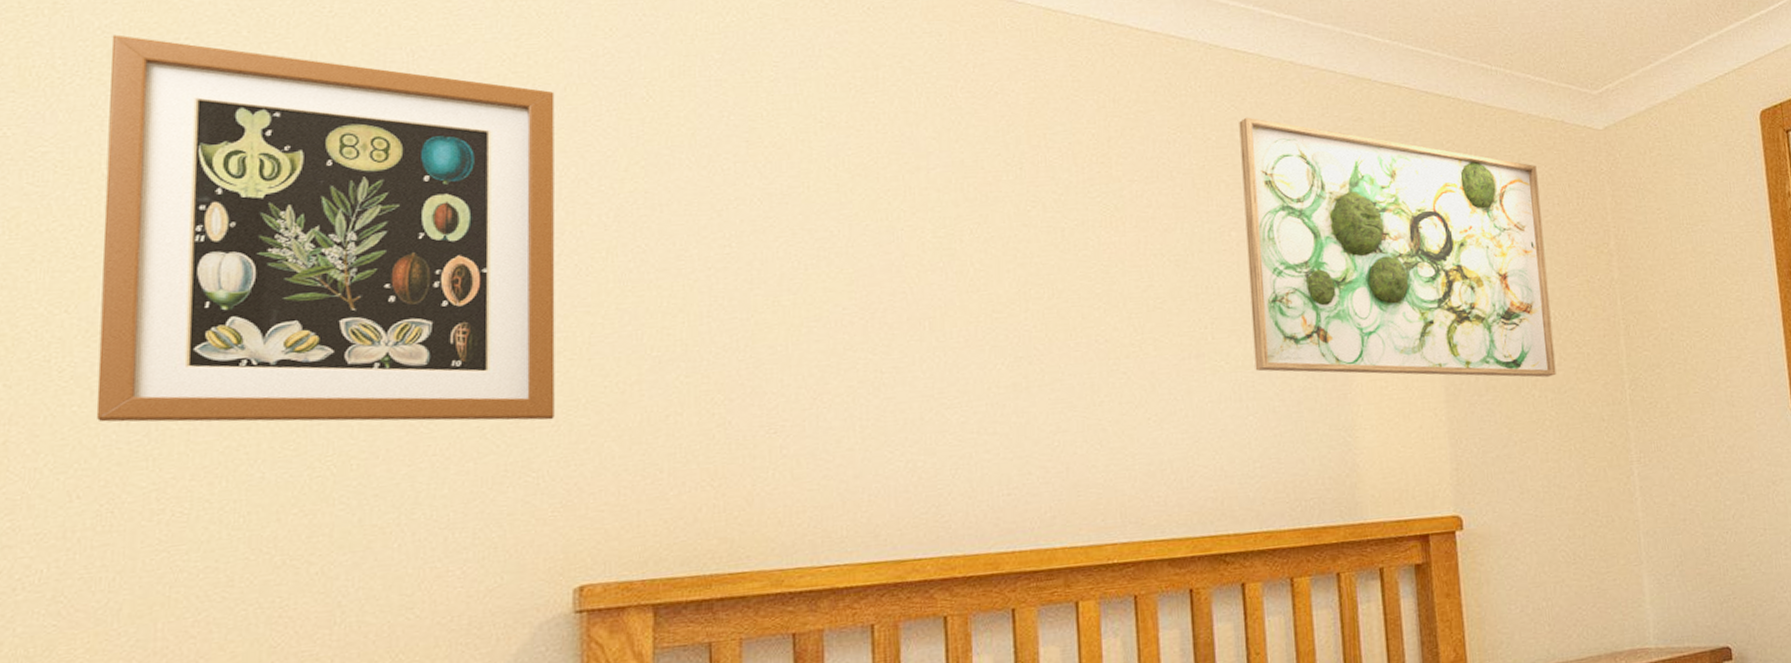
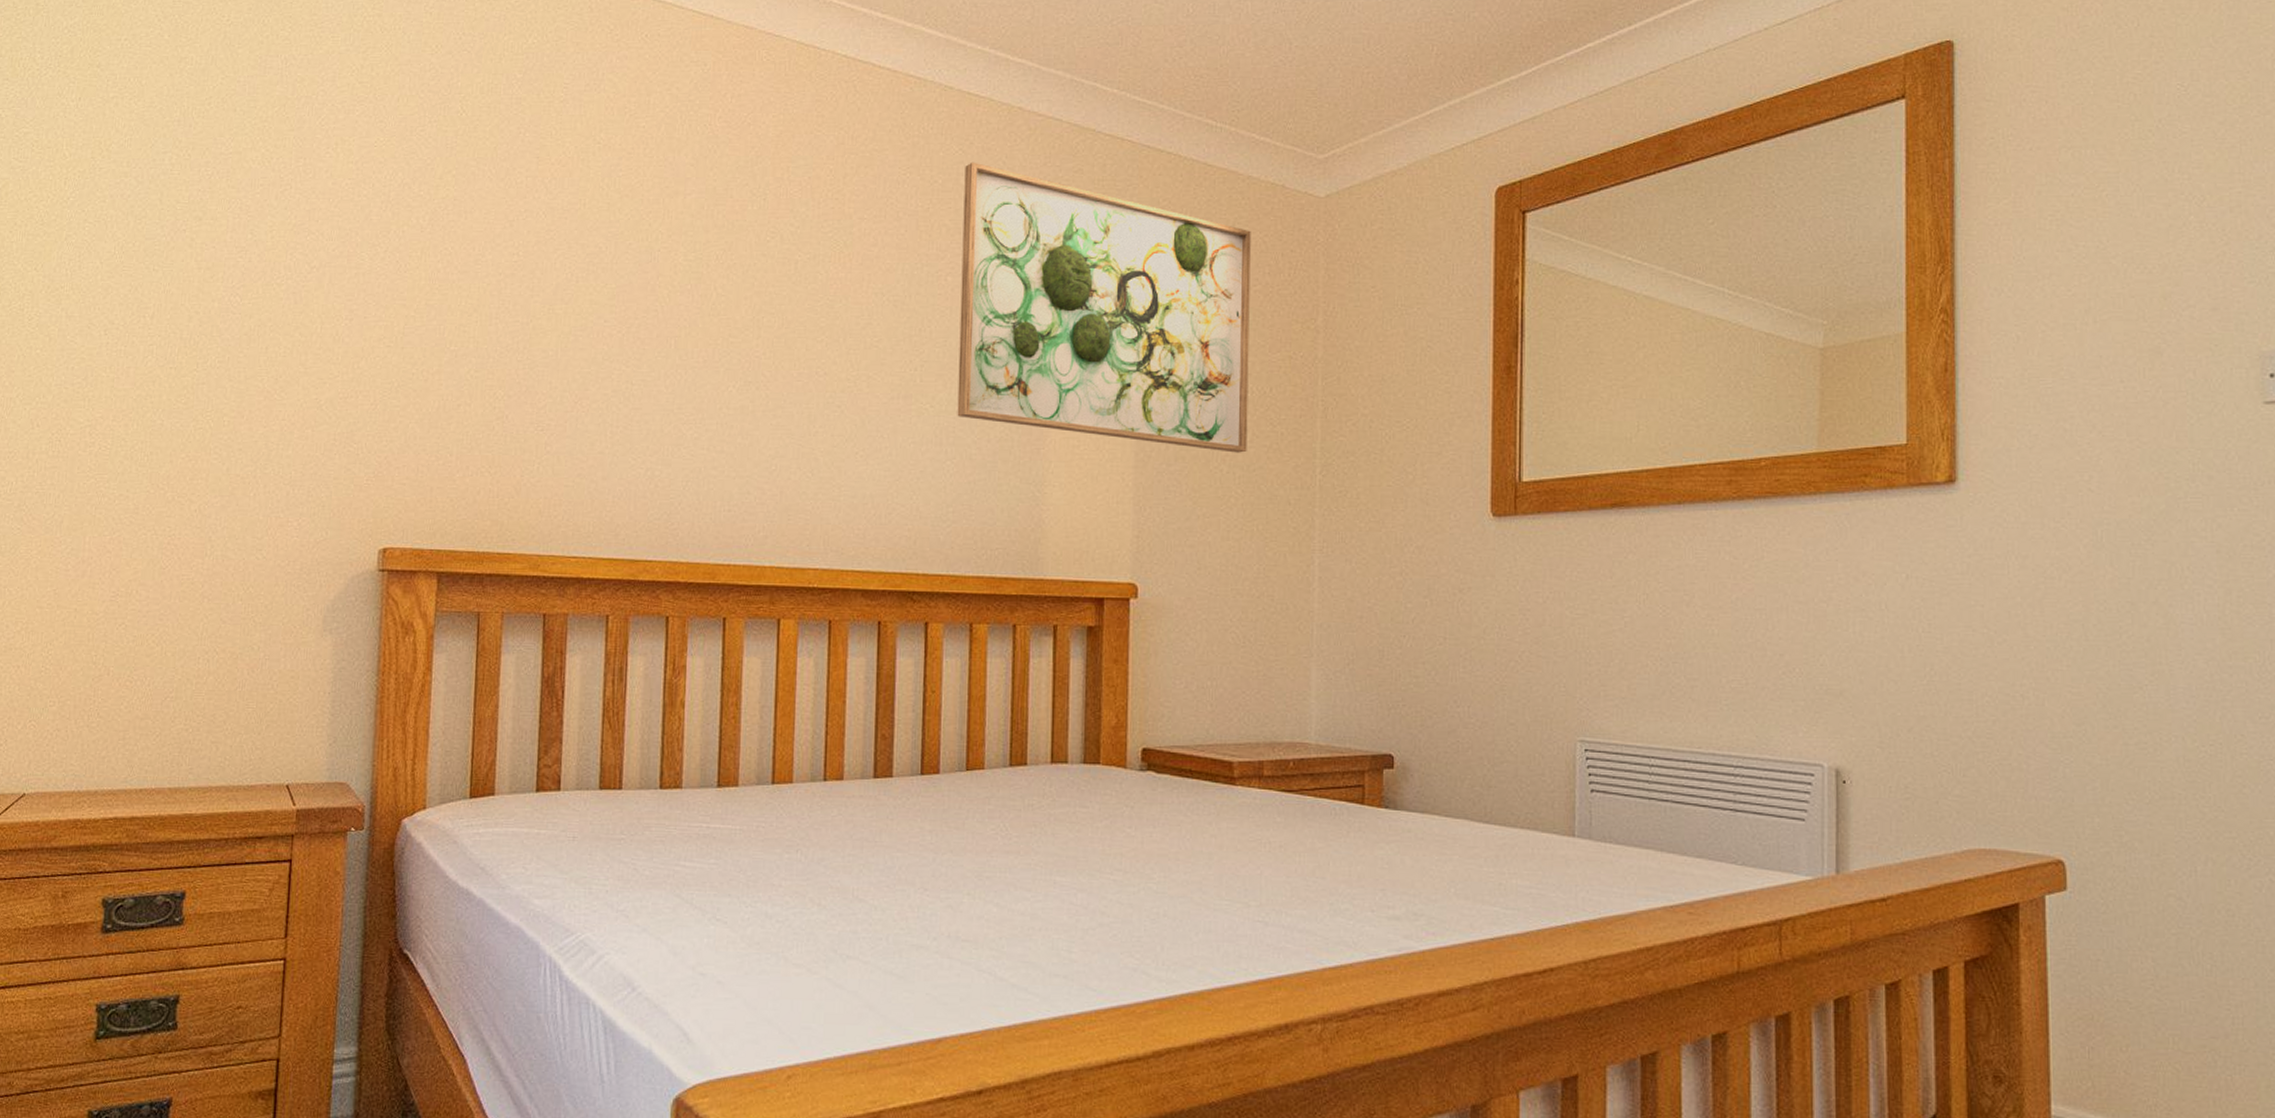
wall art: present [96,34,555,422] -> none [52,34,390,399]

